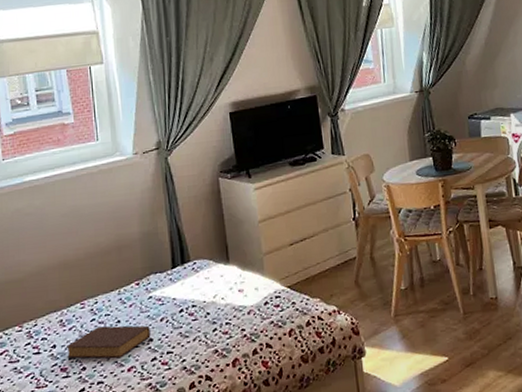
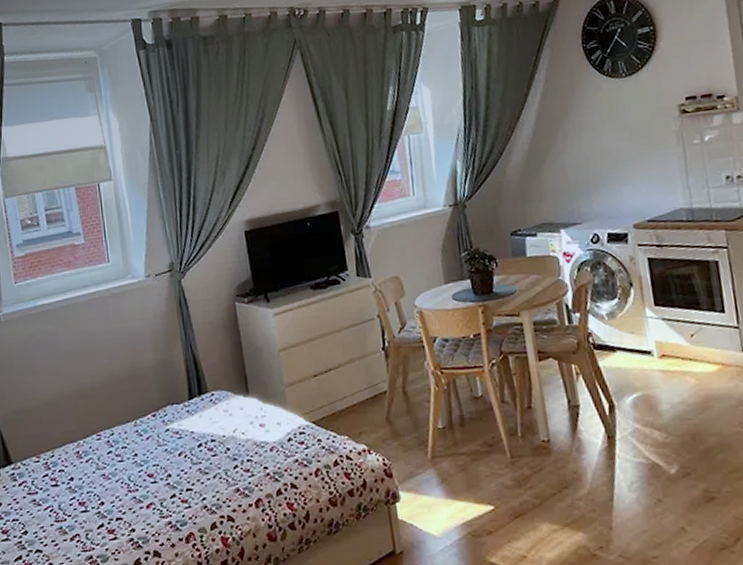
book: present [65,325,151,359] -> none [83,459,169,494]

